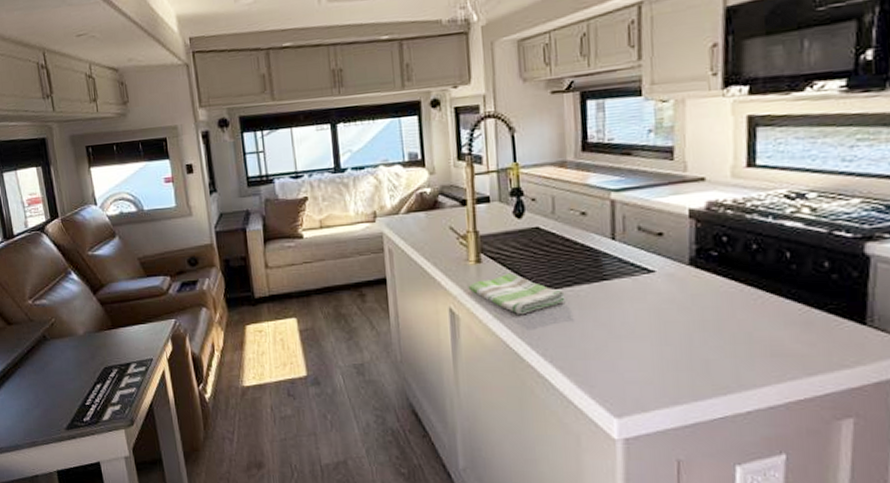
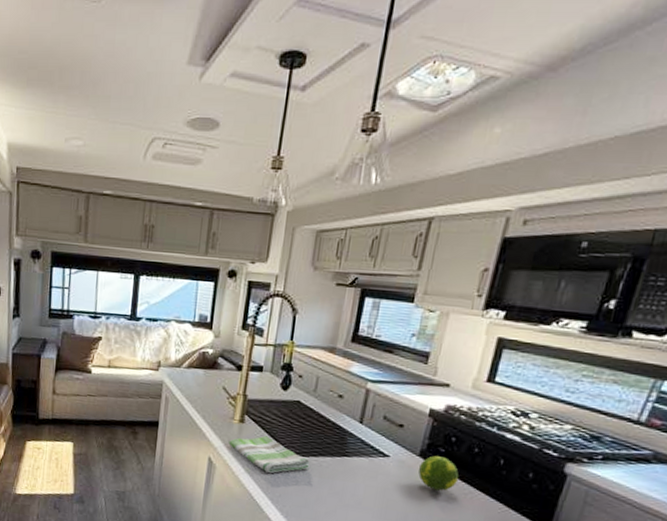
fruit: none [693,261,742,301] -> present [418,456,459,491]

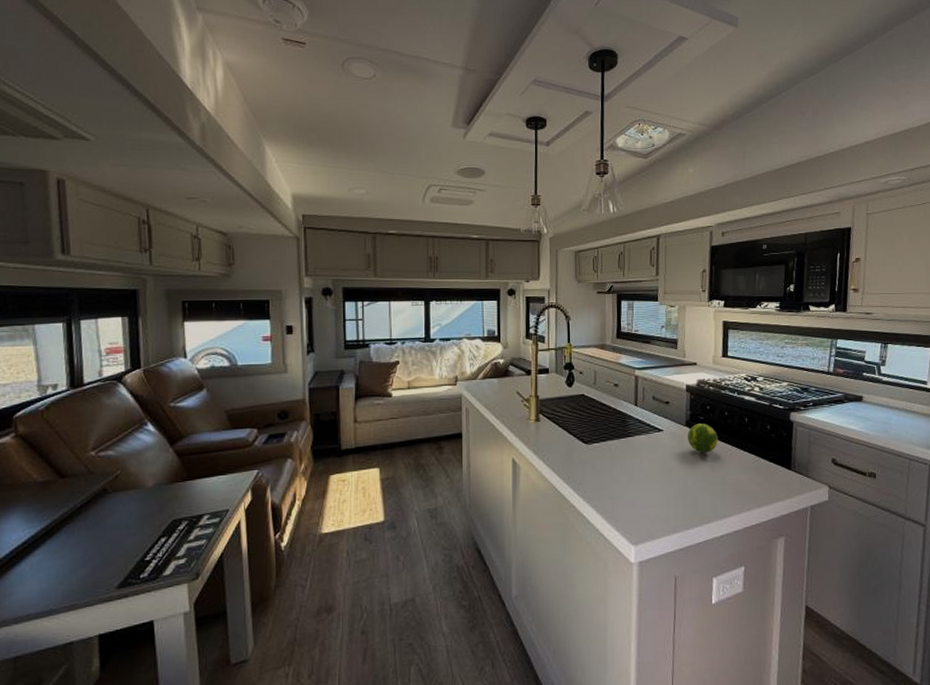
dish towel: present [228,435,310,474] -> none [528,430,601,464]

